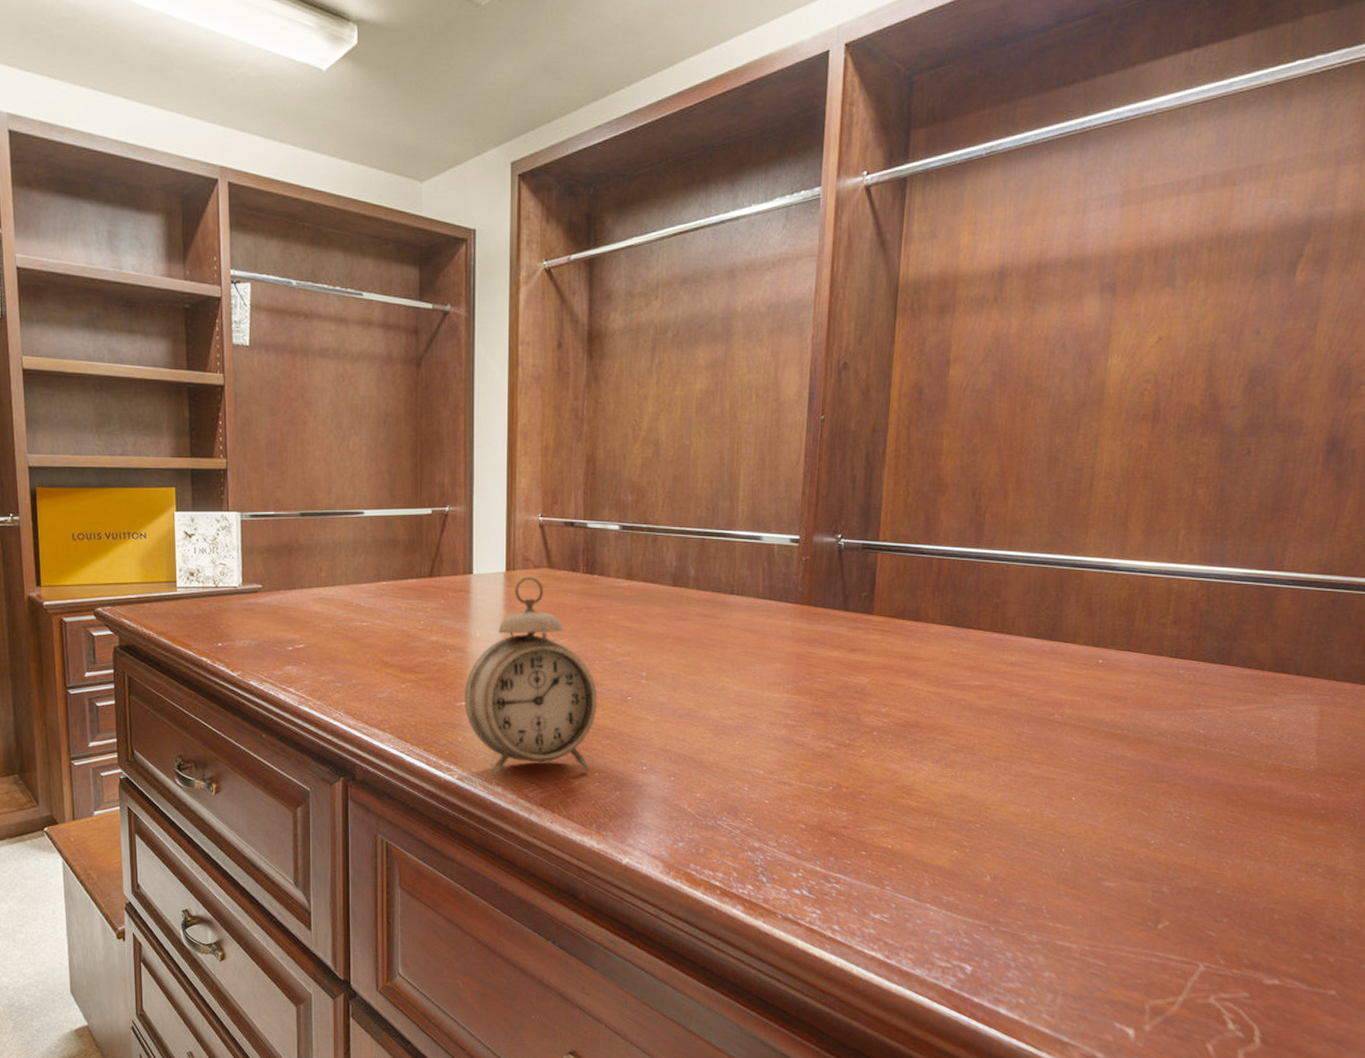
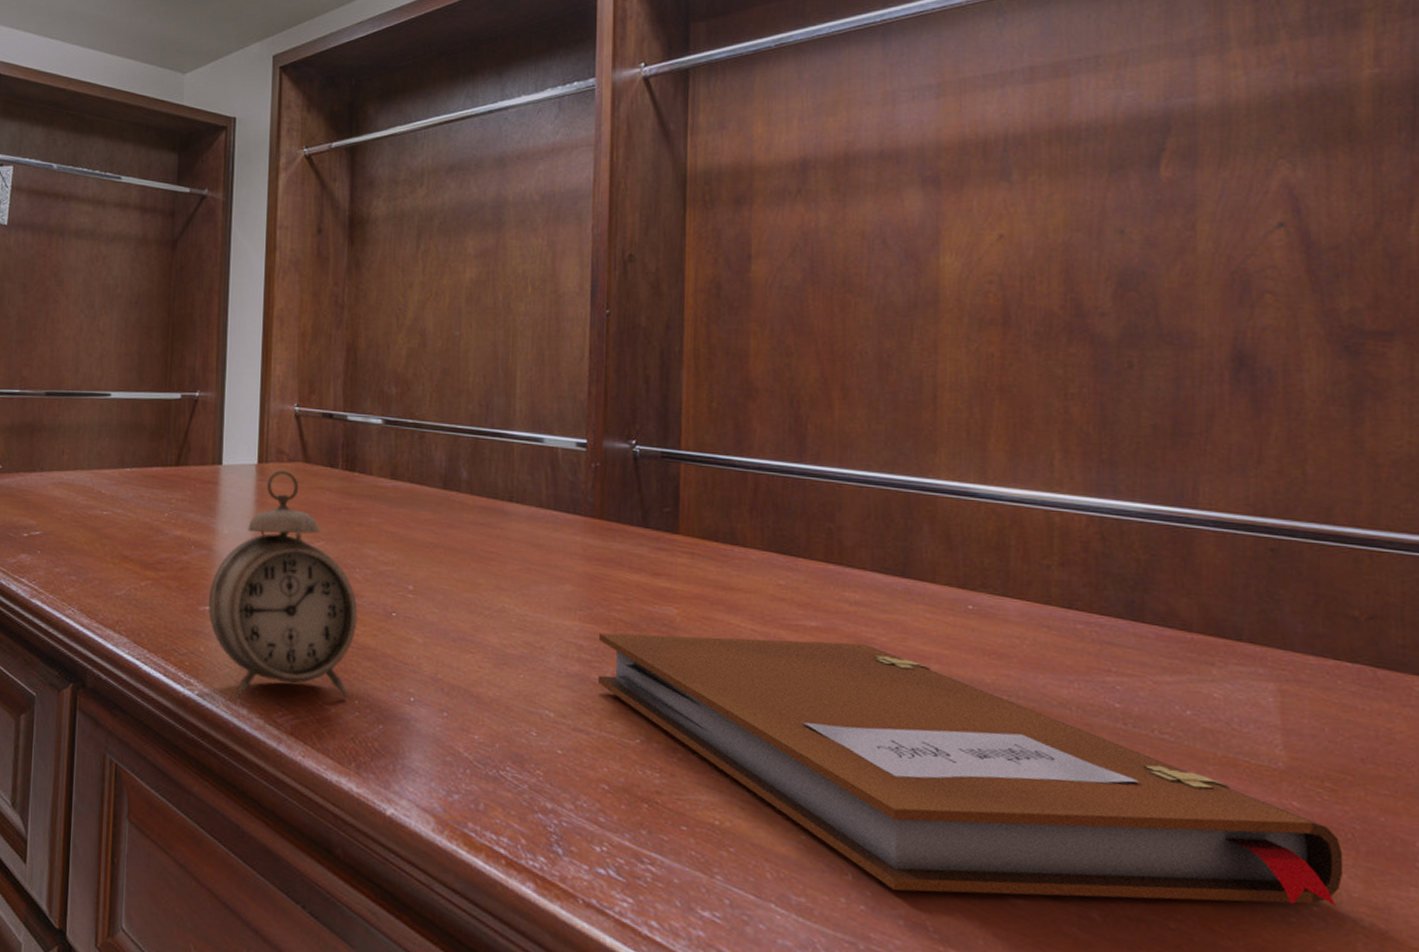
notebook: none [800,697,1345,886] -> present [597,632,1344,906]

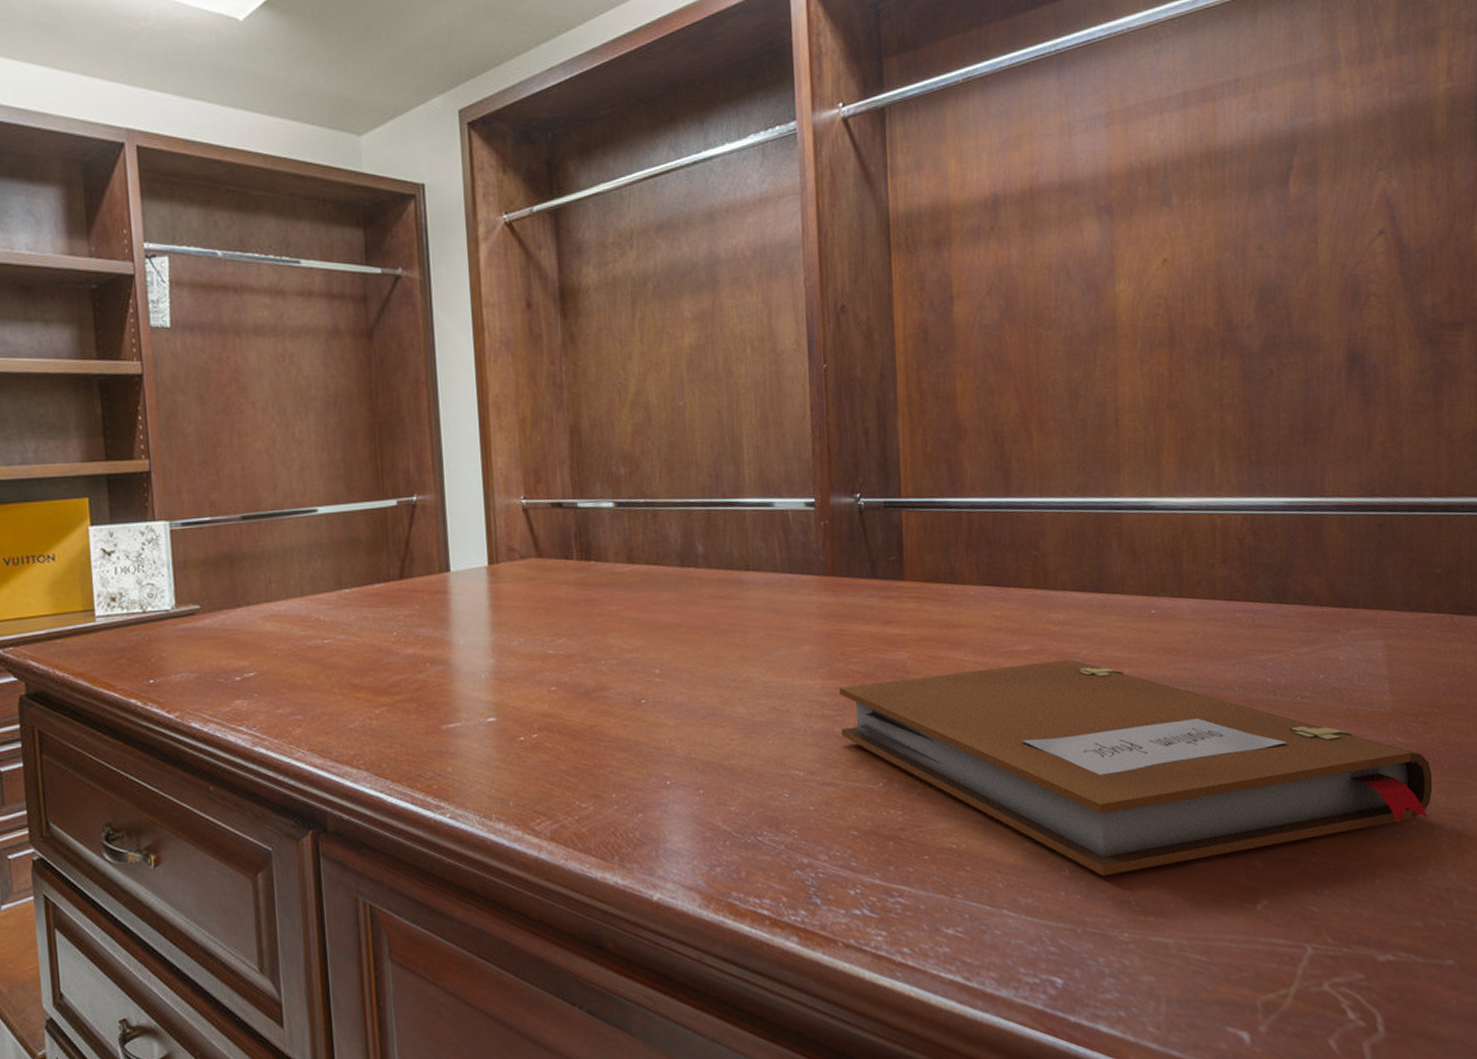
alarm clock: present [207,470,358,698] -> none [451,568,608,813]

